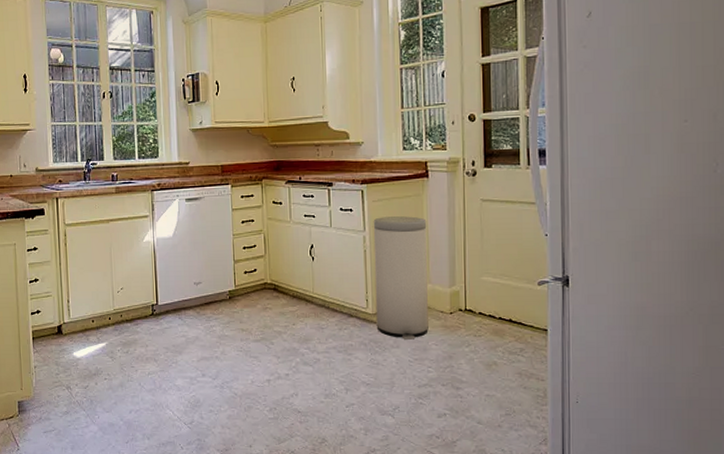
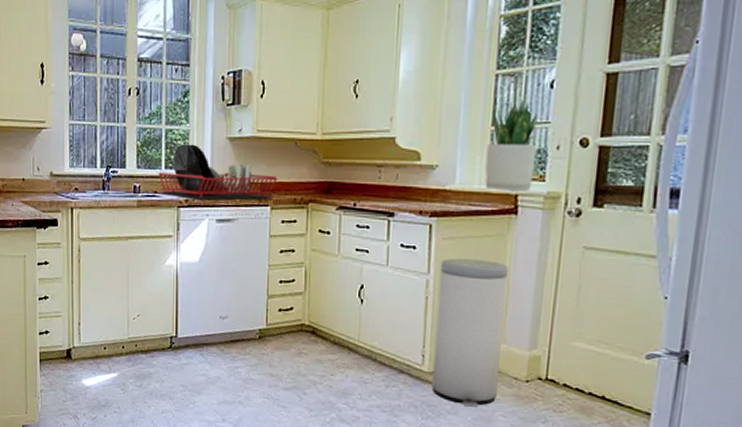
dish rack: none [132,136,235,183] -> present [158,144,278,200]
planter: none [399,87,438,158] -> present [484,100,539,190]

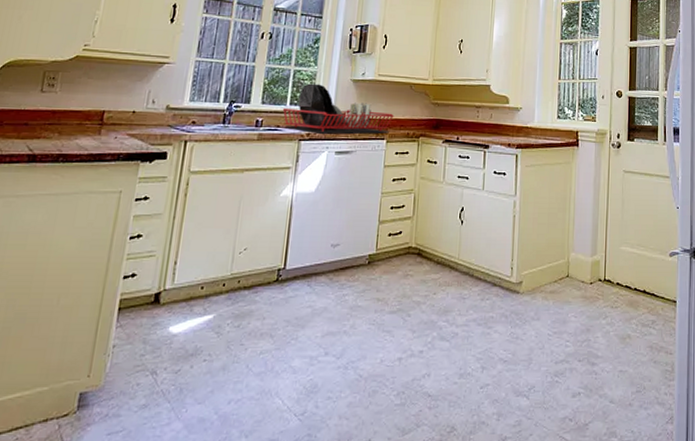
pedal bin: present [431,258,509,407] -> none [519,182,574,311]
planter: present [484,100,539,190] -> none [555,62,590,128]

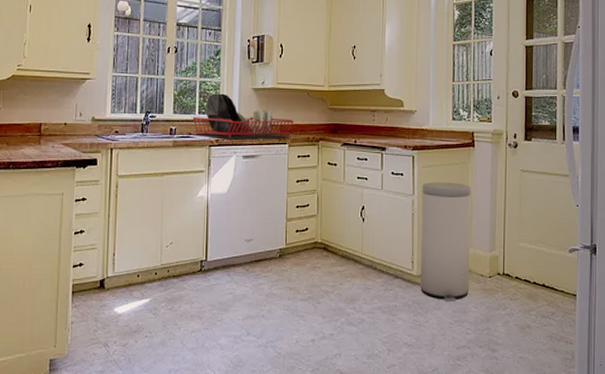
pedal bin: none [519,182,574,311] -> present [420,182,471,302]

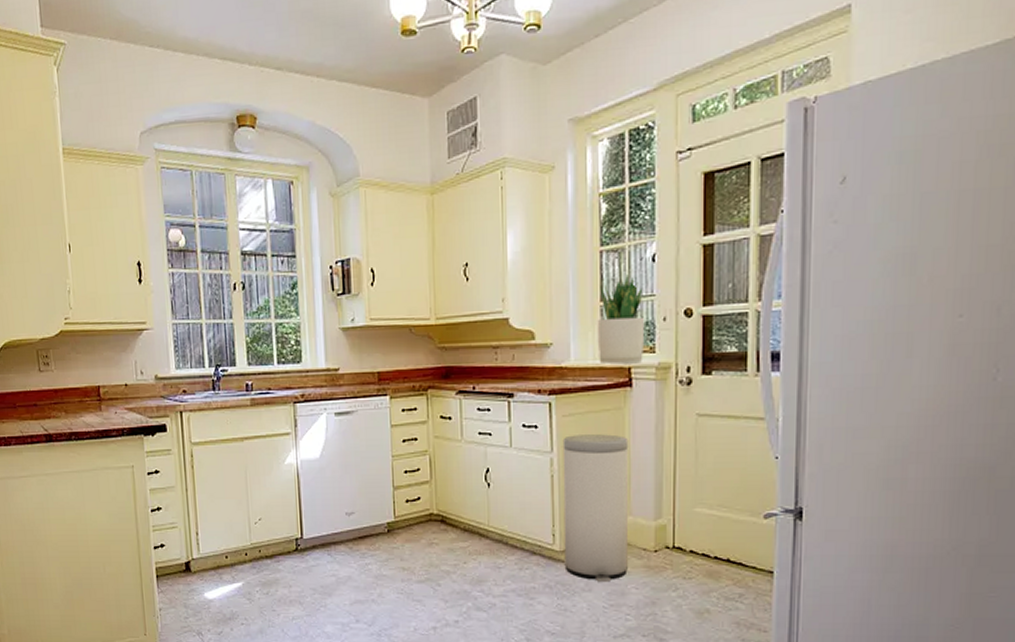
dish rack: present [192,93,294,140] -> none [270,337,395,394]
planter: none [449,63,485,128] -> present [597,274,645,363]

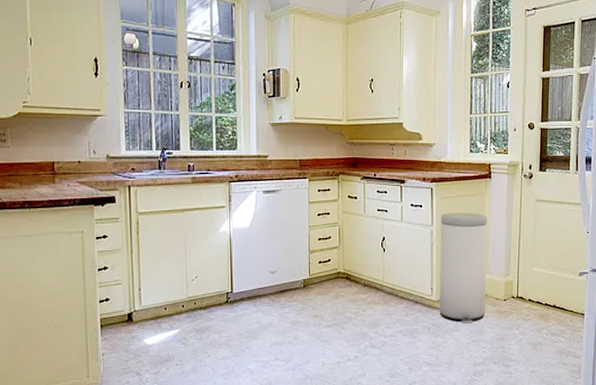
planter: present [597,274,645,363] -> none [467,96,502,160]

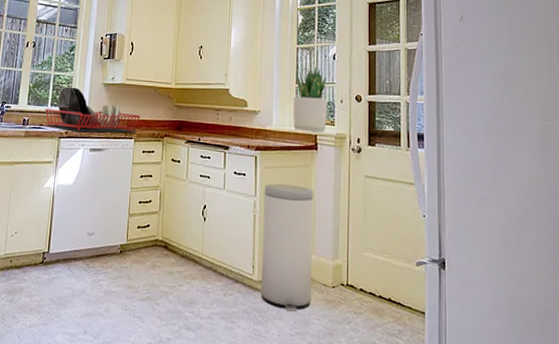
dish rack: none [210,129,314,175] -> present [44,87,141,134]
planter: none [467,96,502,160] -> present [292,66,328,132]

